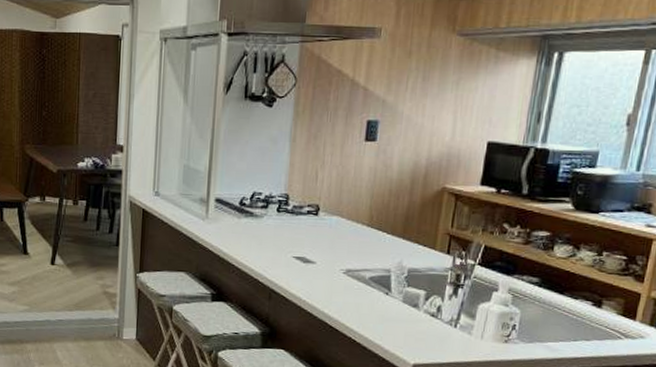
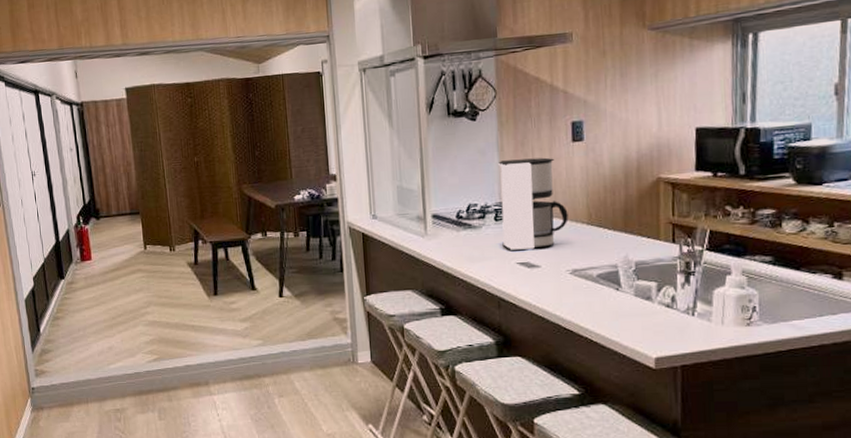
coffee maker: none [281,151,351,245] -> present [497,157,569,250]

